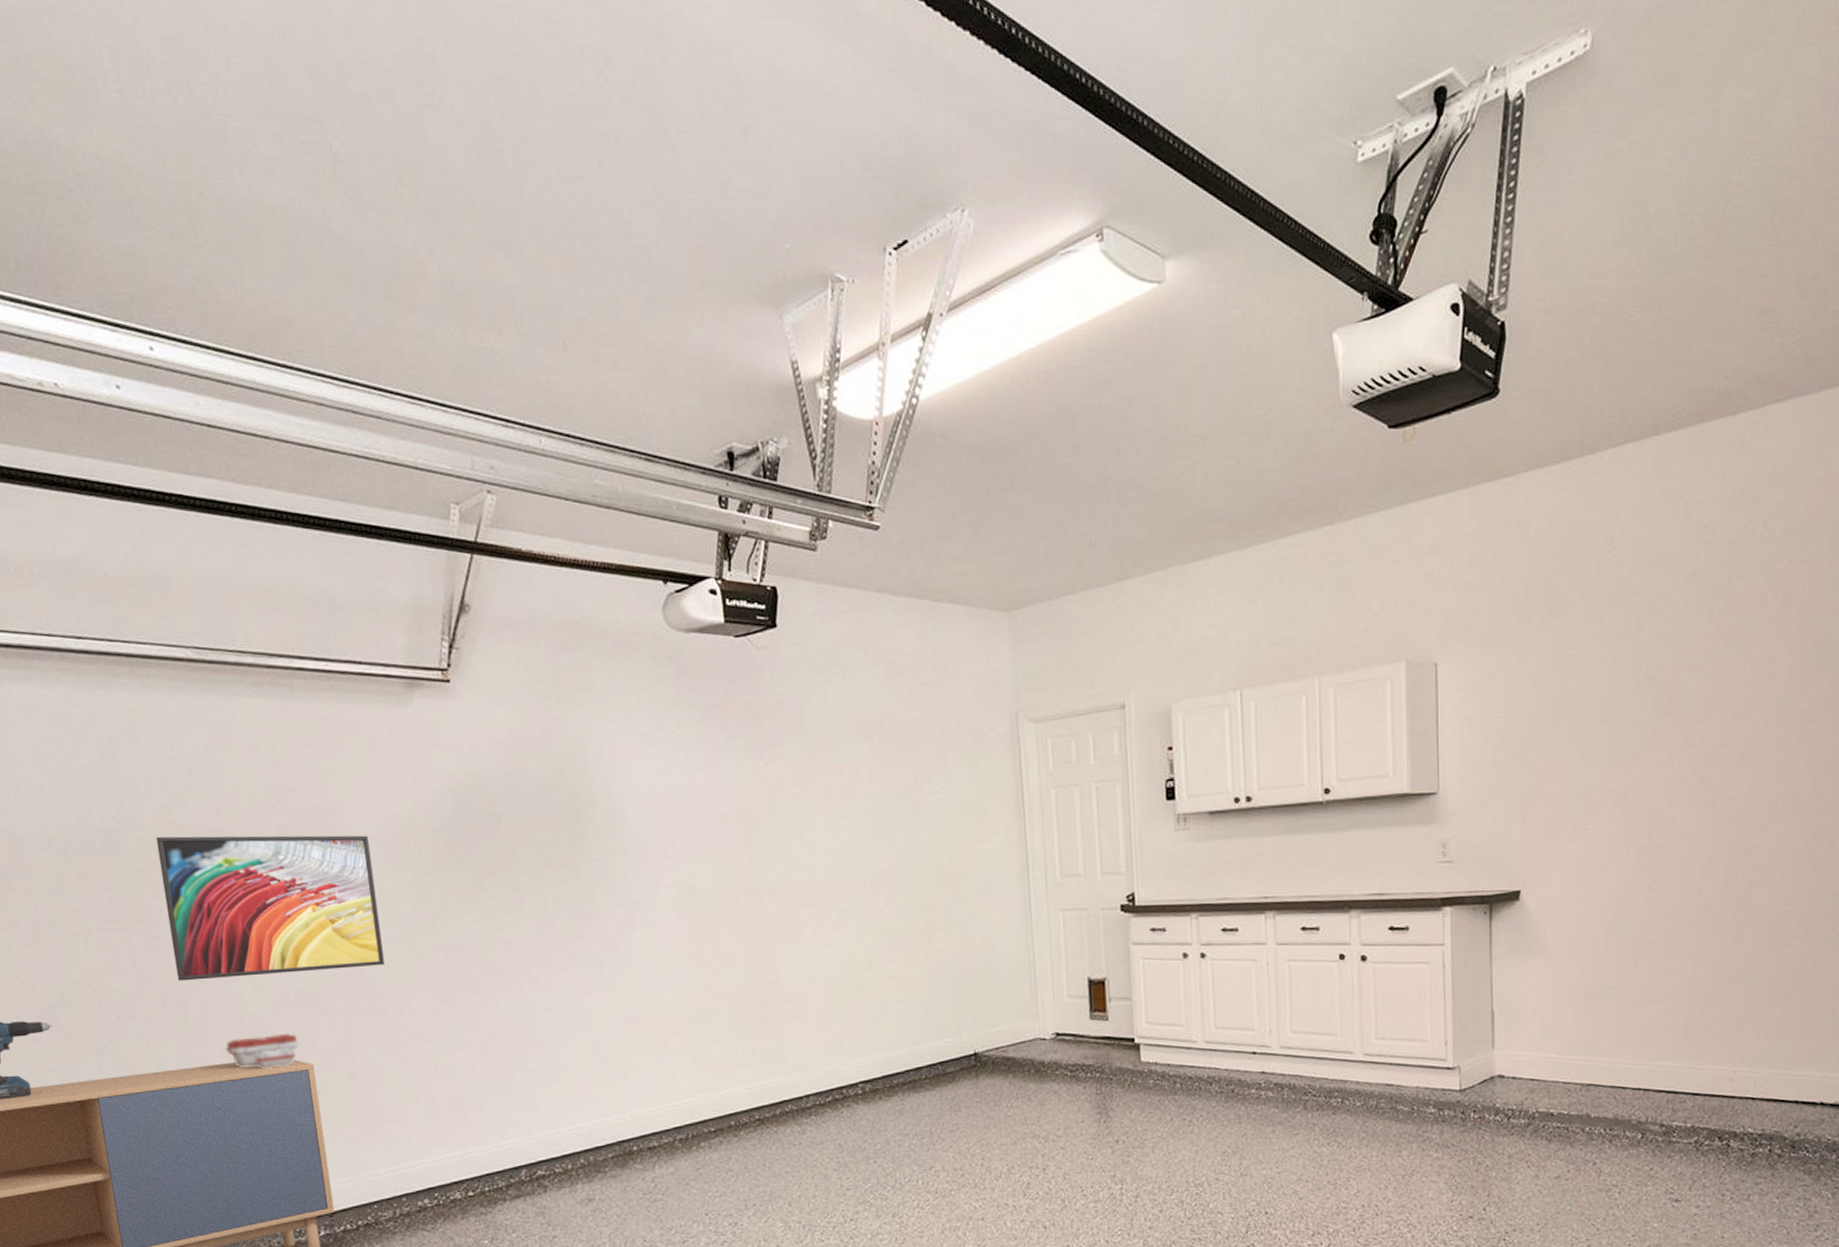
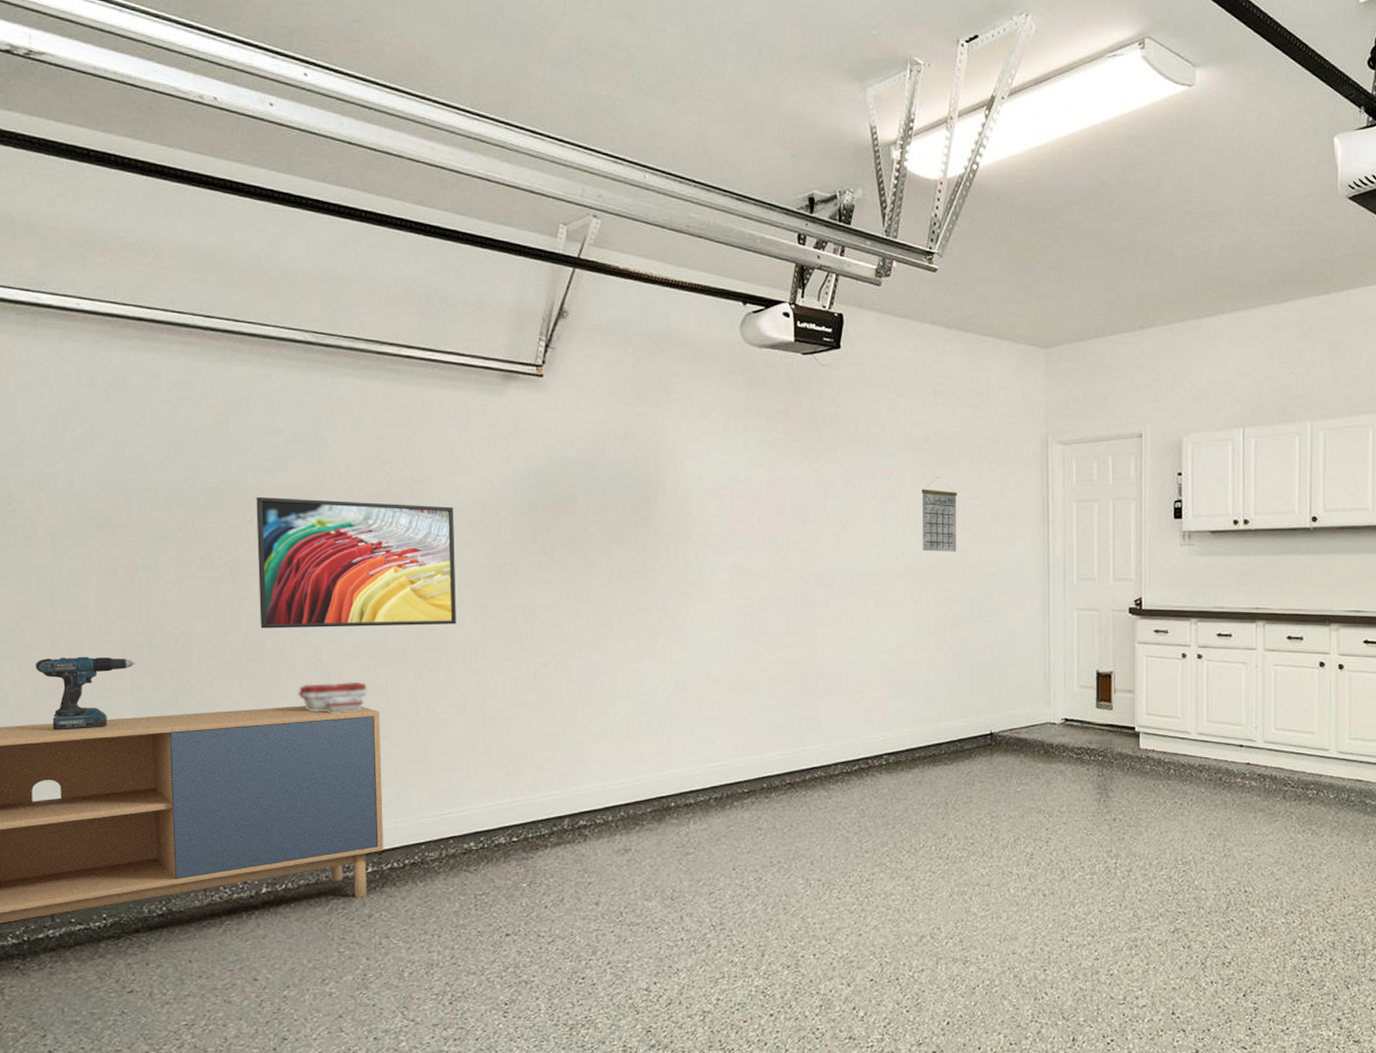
calendar: none [879,769,923,855] -> present [921,477,957,552]

